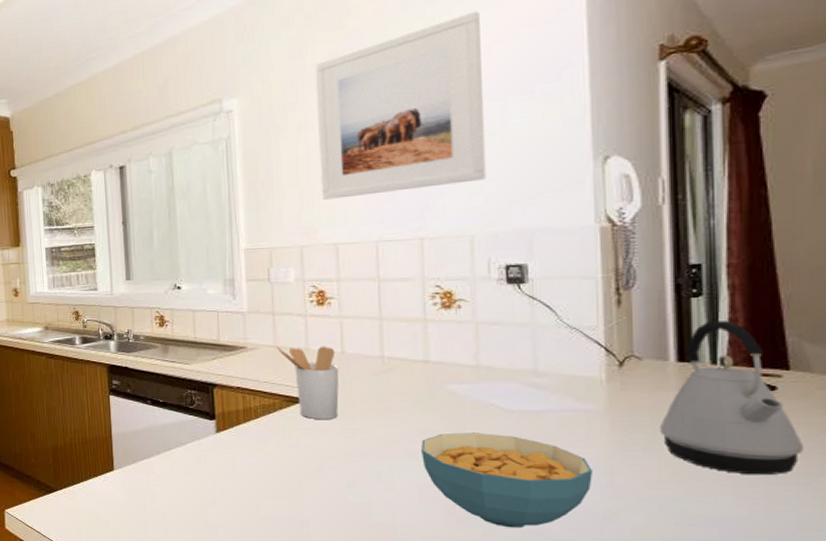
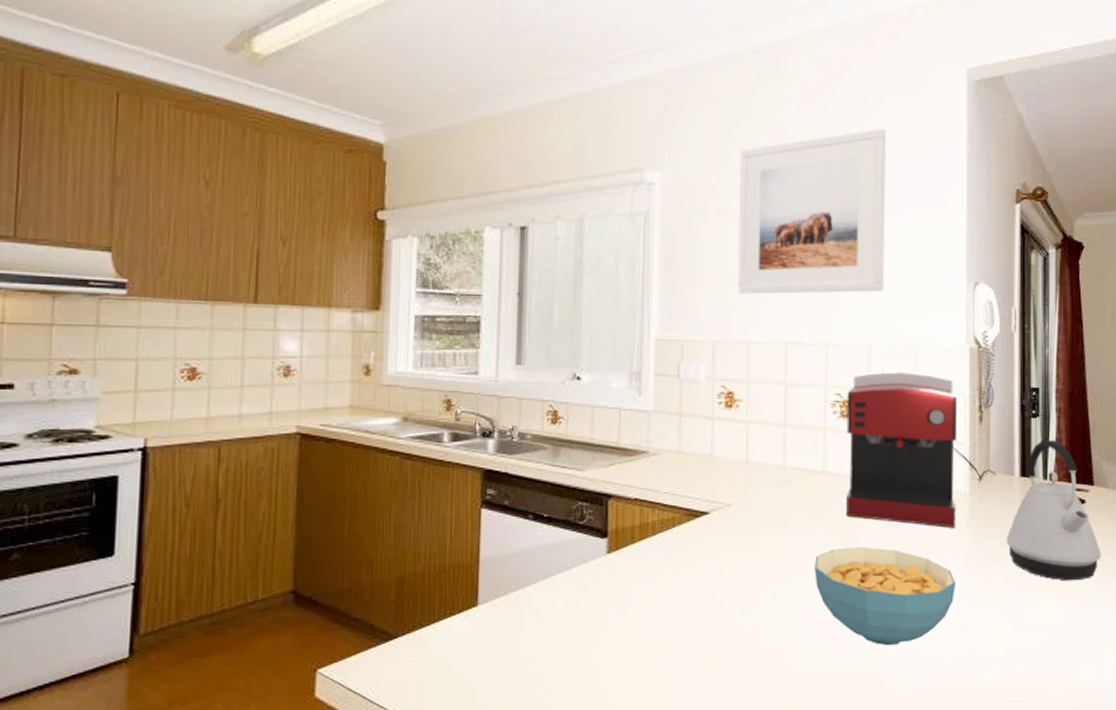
utensil holder: present [277,346,339,419] -> none [681,452,742,535]
coffee maker: none [448,259,591,415] -> present [846,372,958,528]

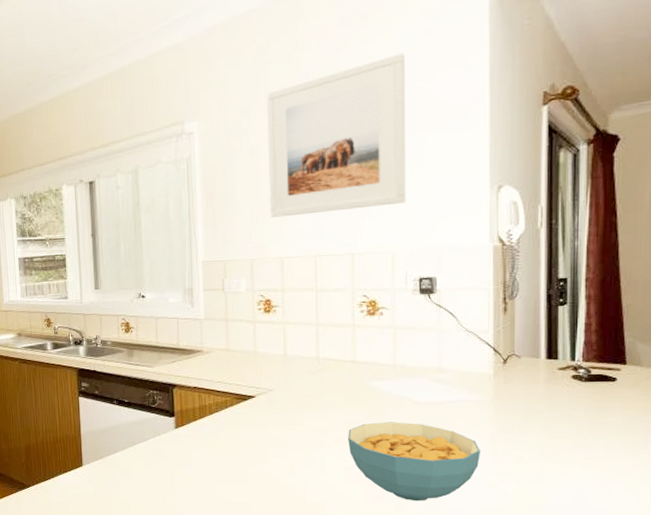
coffee maker: present [846,372,958,528] -> none [373,273,481,405]
kettle: present [1006,440,1101,581] -> none [531,325,633,450]

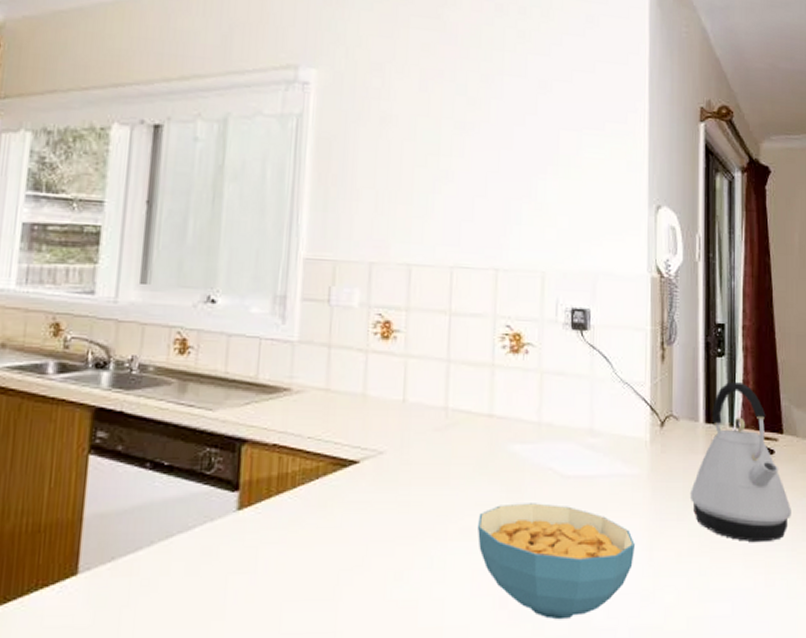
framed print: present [266,52,406,218] -> none [398,34,564,213]
kettle: none [531,325,633,450] -> present [689,382,791,543]

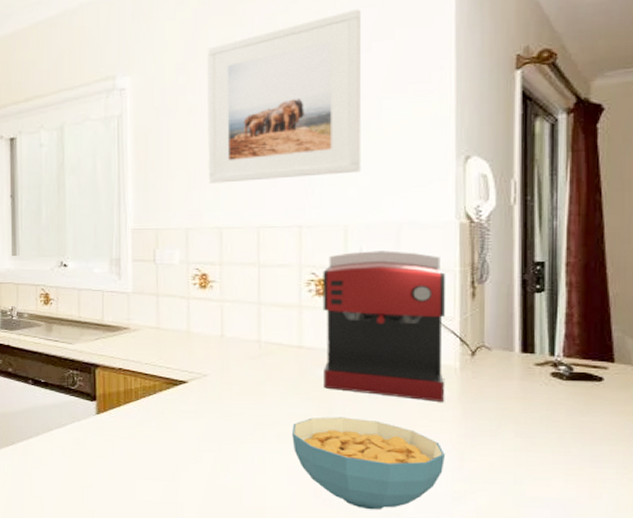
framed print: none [398,34,564,213] -> present [206,8,362,183]
coffee maker: none [515,302,638,481] -> present [323,250,446,402]
kettle: present [689,382,791,543] -> none [503,316,623,460]

